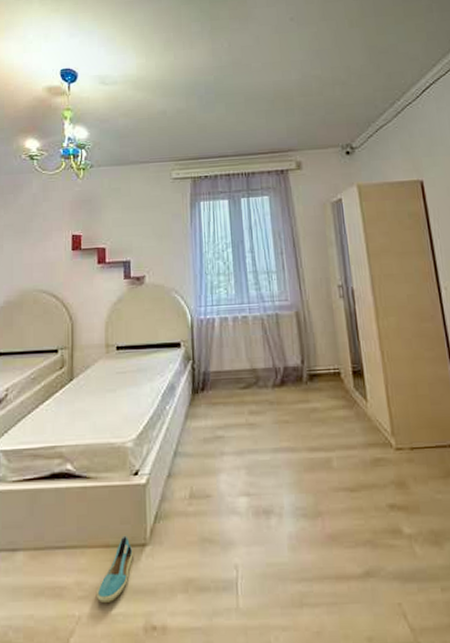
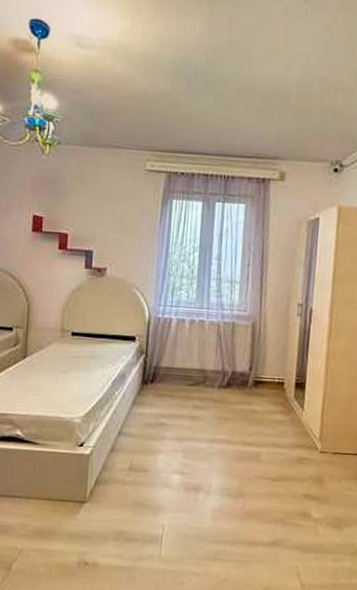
shoe: present [96,535,133,603] -> none [37,493,73,541]

